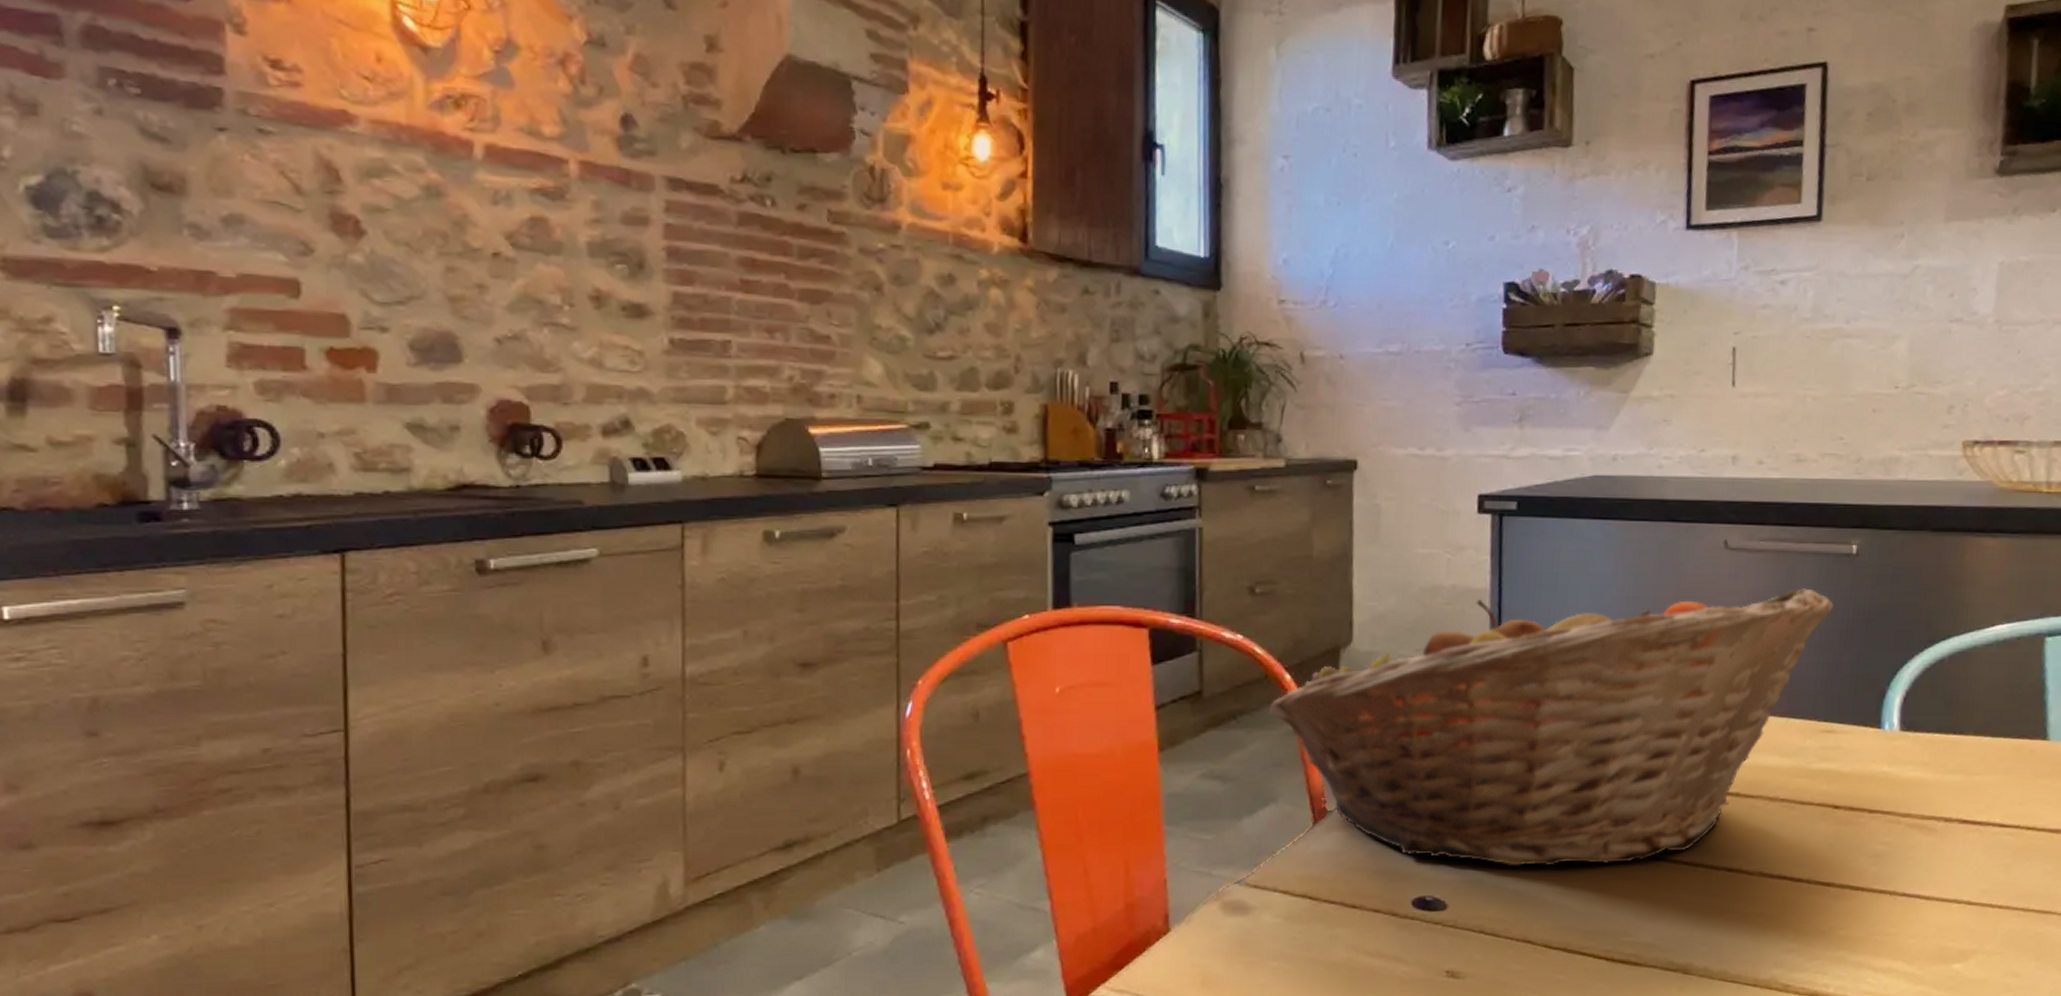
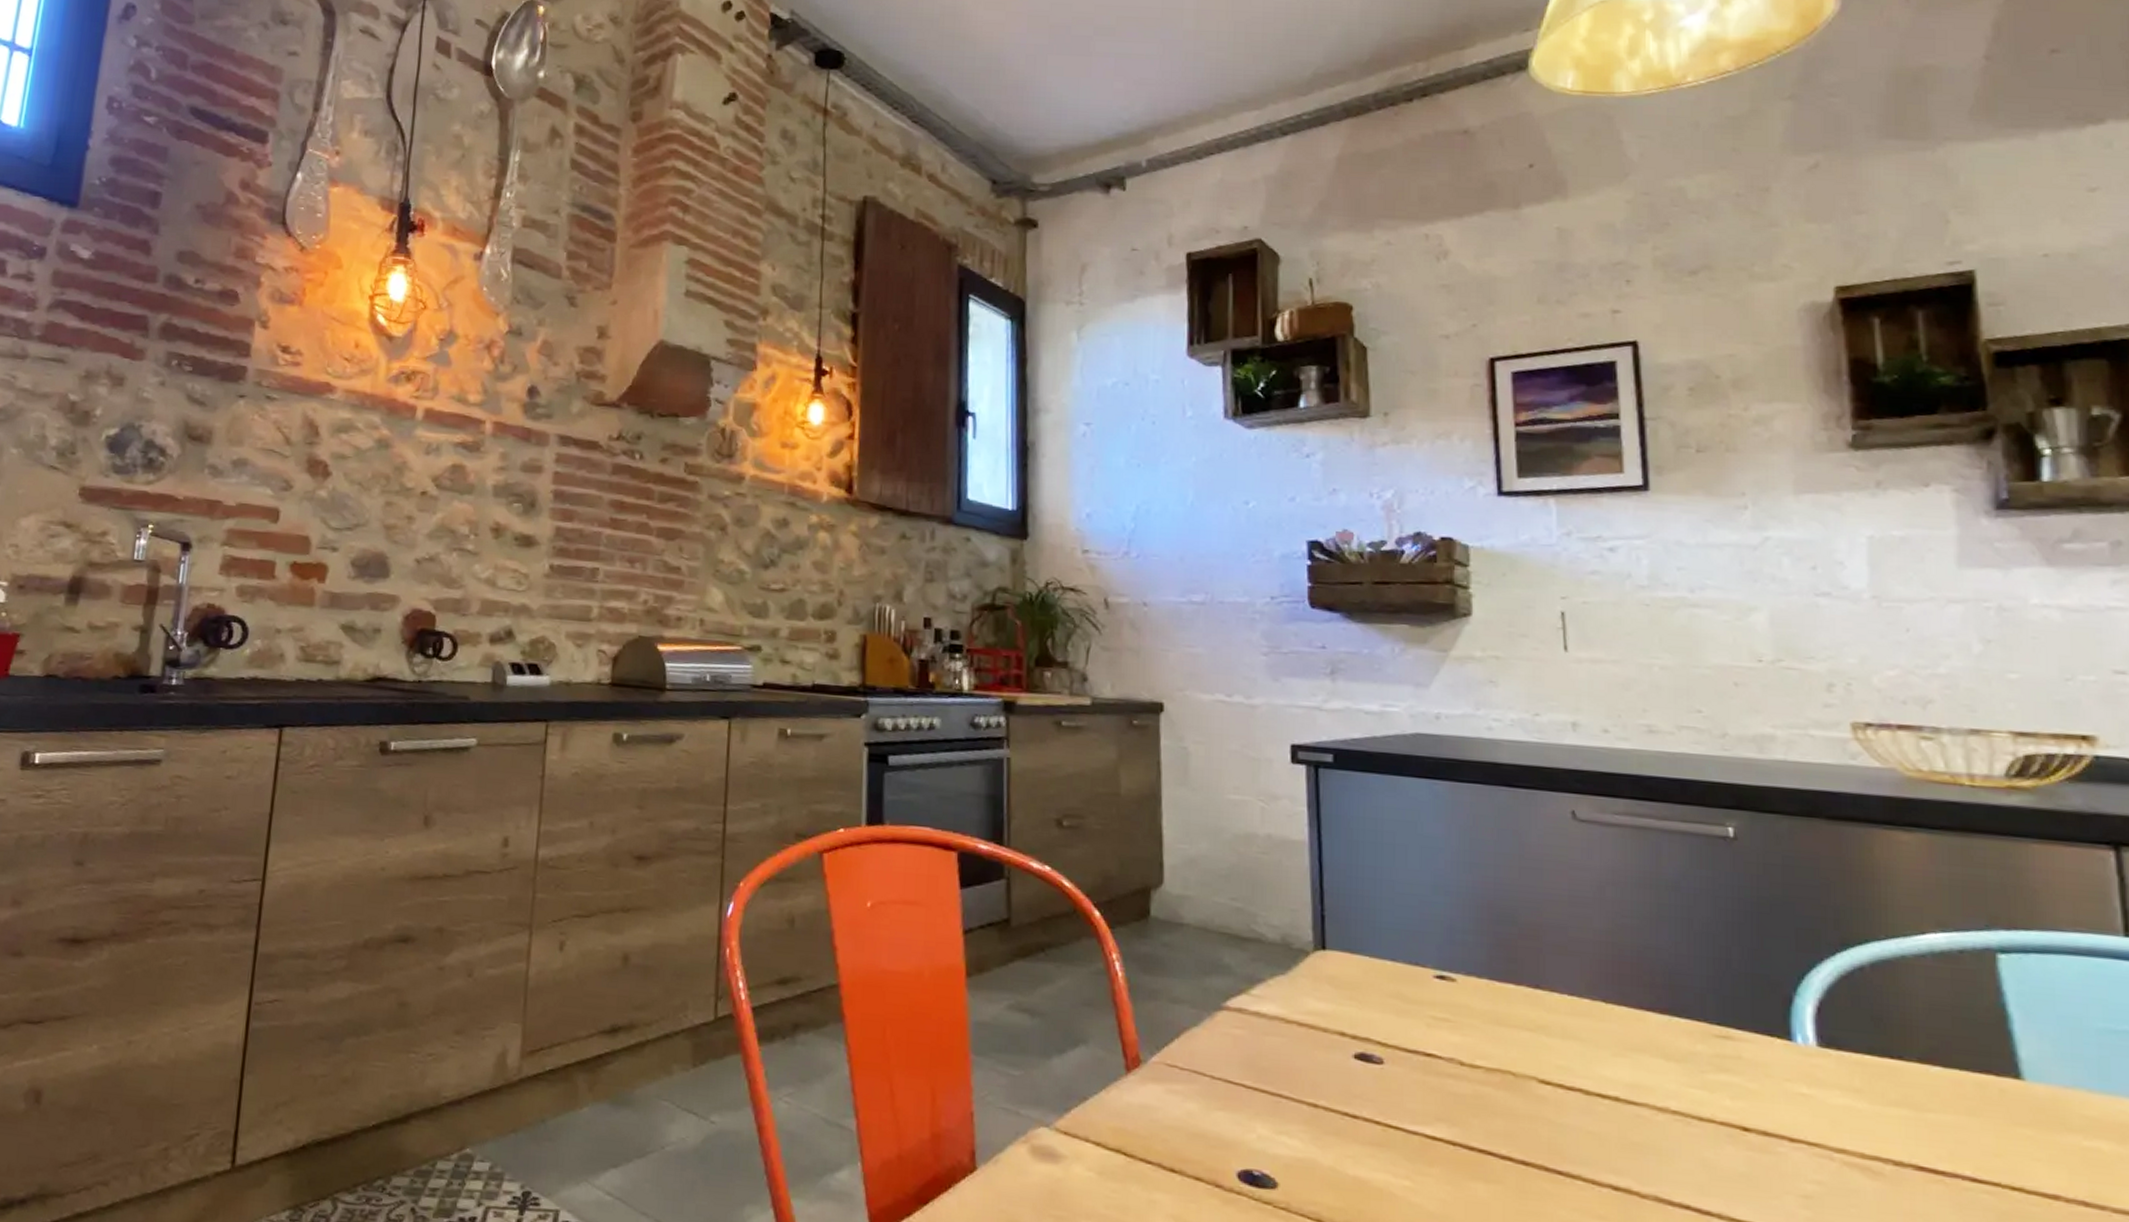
fruit basket: present [1268,588,1833,867] -> none [1077,851,1712,1163]

